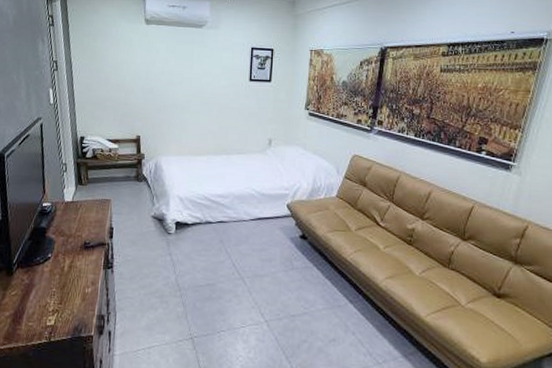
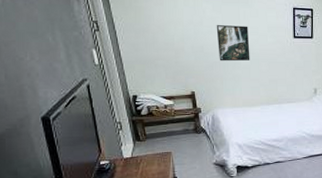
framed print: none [168,66,201,105] -> present [216,25,250,61]

